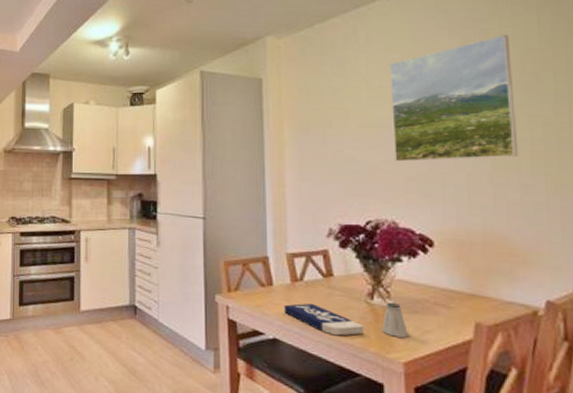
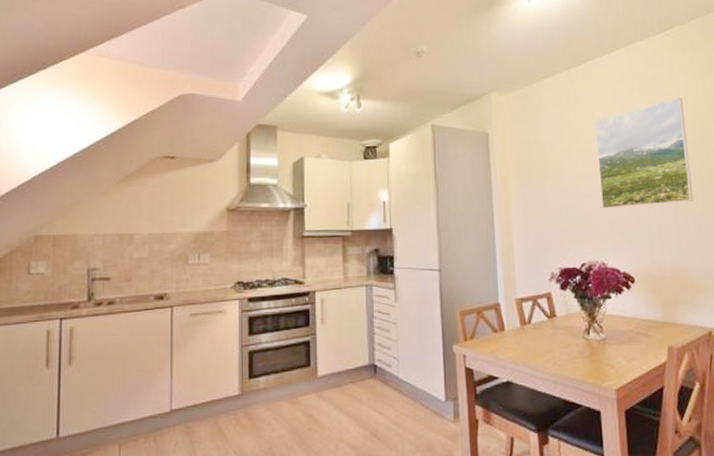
book: present [283,303,364,336] -> none [515,343,583,372]
saltshaker: present [382,302,408,338] -> none [597,335,618,367]

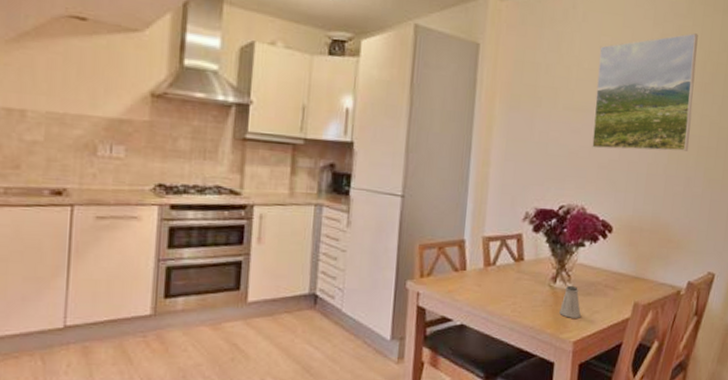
saltshaker: none [597,335,618,367] -> present [559,285,581,318]

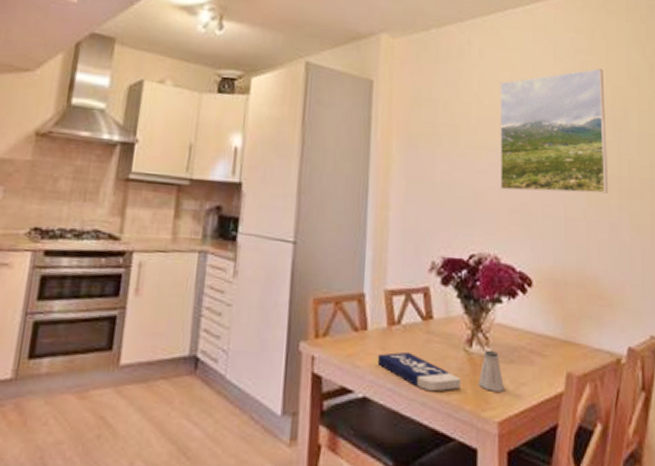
book: none [473,287,545,319] -> present [377,351,461,392]

